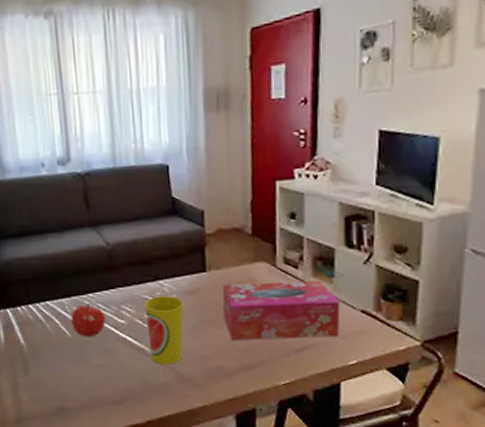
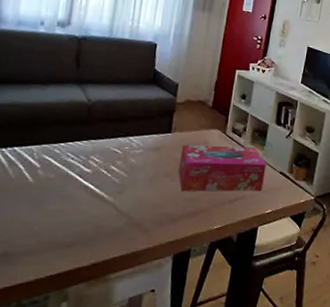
fruit: present [71,304,106,337] -> none [36,152,73,184]
cup: present [144,296,184,365] -> none [108,150,147,211]

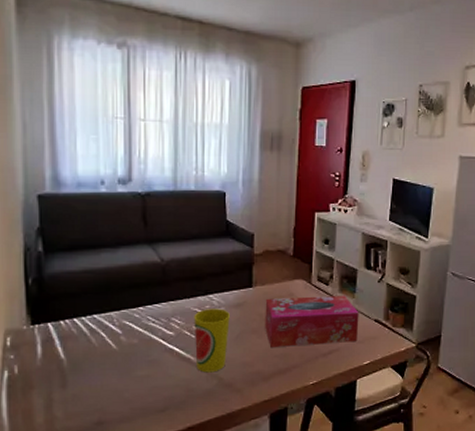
cup: none [108,150,147,211] -> present [194,308,230,373]

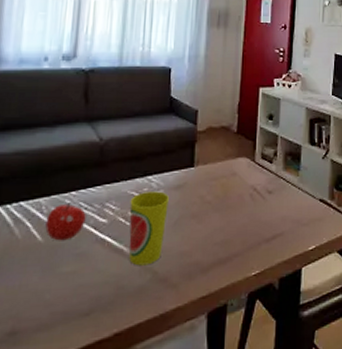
fruit: none [118,317,154,350] -> present [45,203,86,241]
tissue box: present [265,296,359,348] -> none [206,174,304,235]

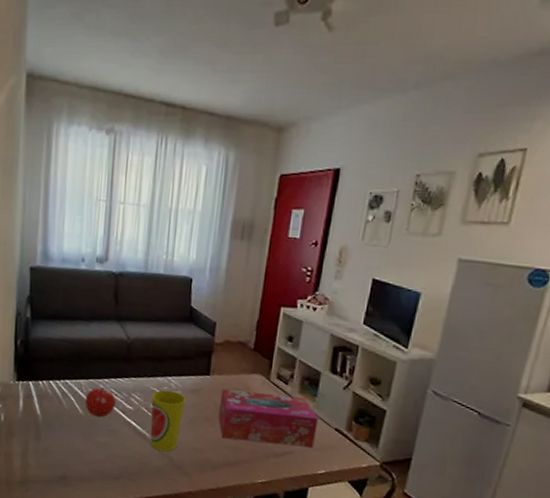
tissue box: none [206,174,304,235] -> present [218,388,319,448]

